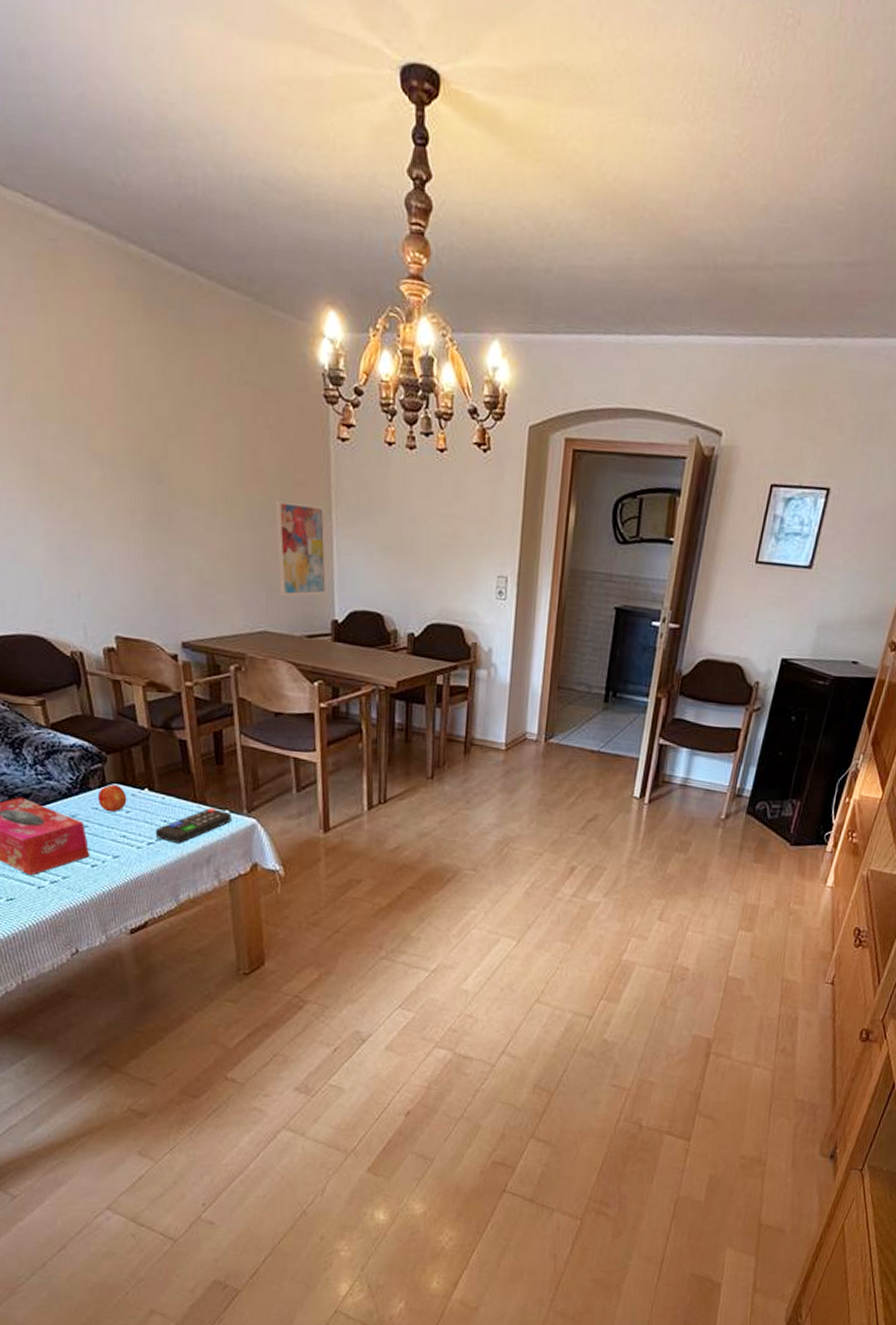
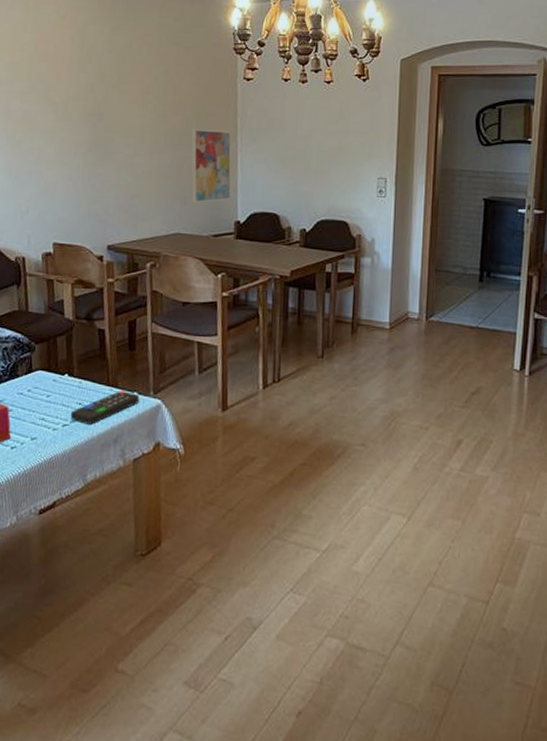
fruit: present [97,785,127,811] -> none [23,371,49,396]

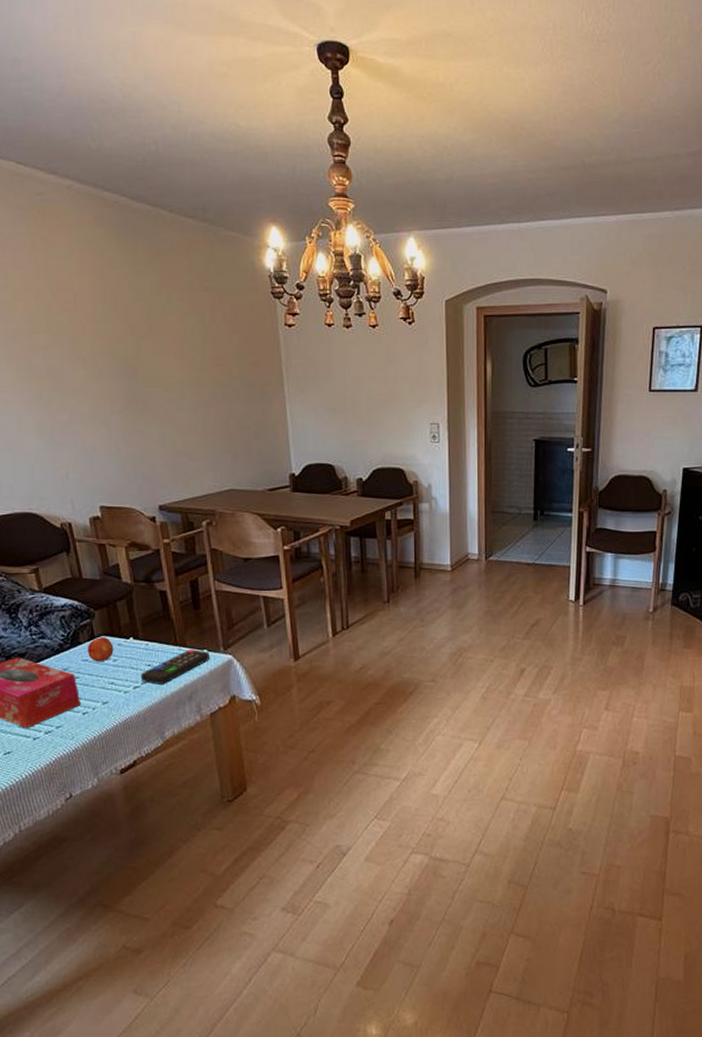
fruit: none [23,371,49,396] -> present [87,637,114,661]
wall art: present [191,128,231,203] -> none [235,379,284,457]

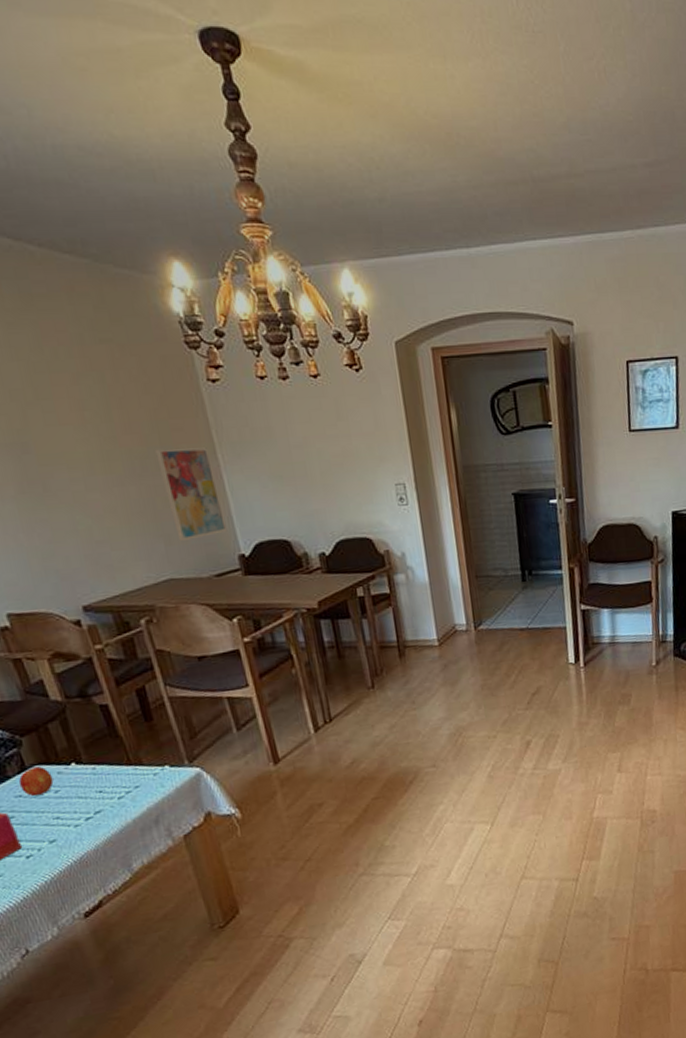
remote control: present [140,649,209,684] -> none [91,766,173,813]
wall art: none [235,379,284,457] -> present [155,447,228,541]

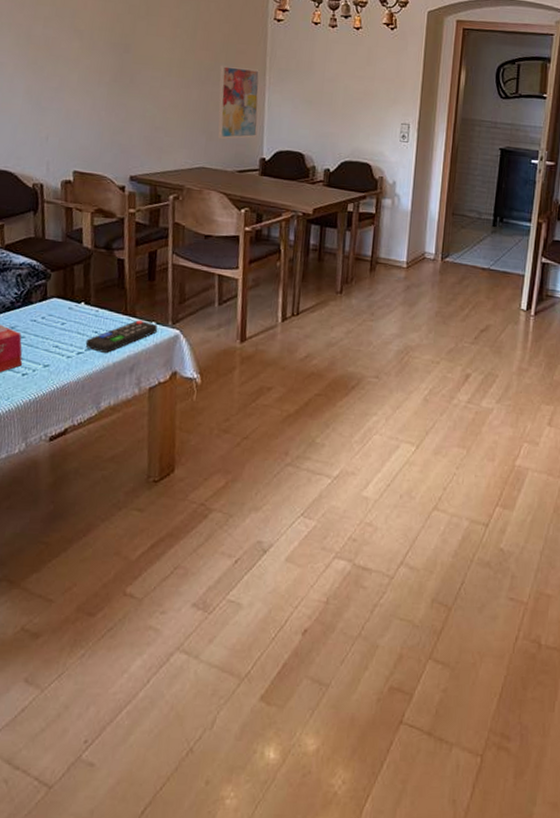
fruit: present [18,766,54,796] -> none [37,299,64,323]
remote control: none [91,766,173,813] -> present [85,320,157,353]

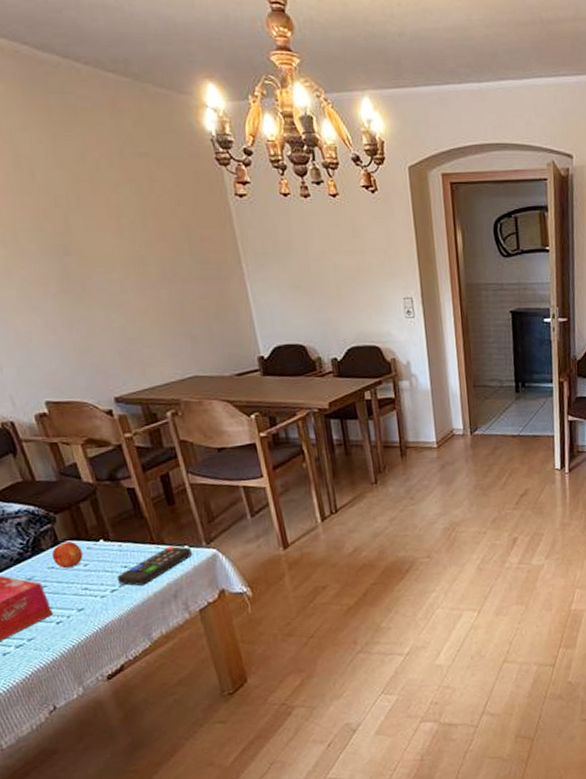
fruit: none [37,299,64,323] -> present [51,542,83,568]
wall art: present [217,65,260,139] -> none [185,256,249,341]

